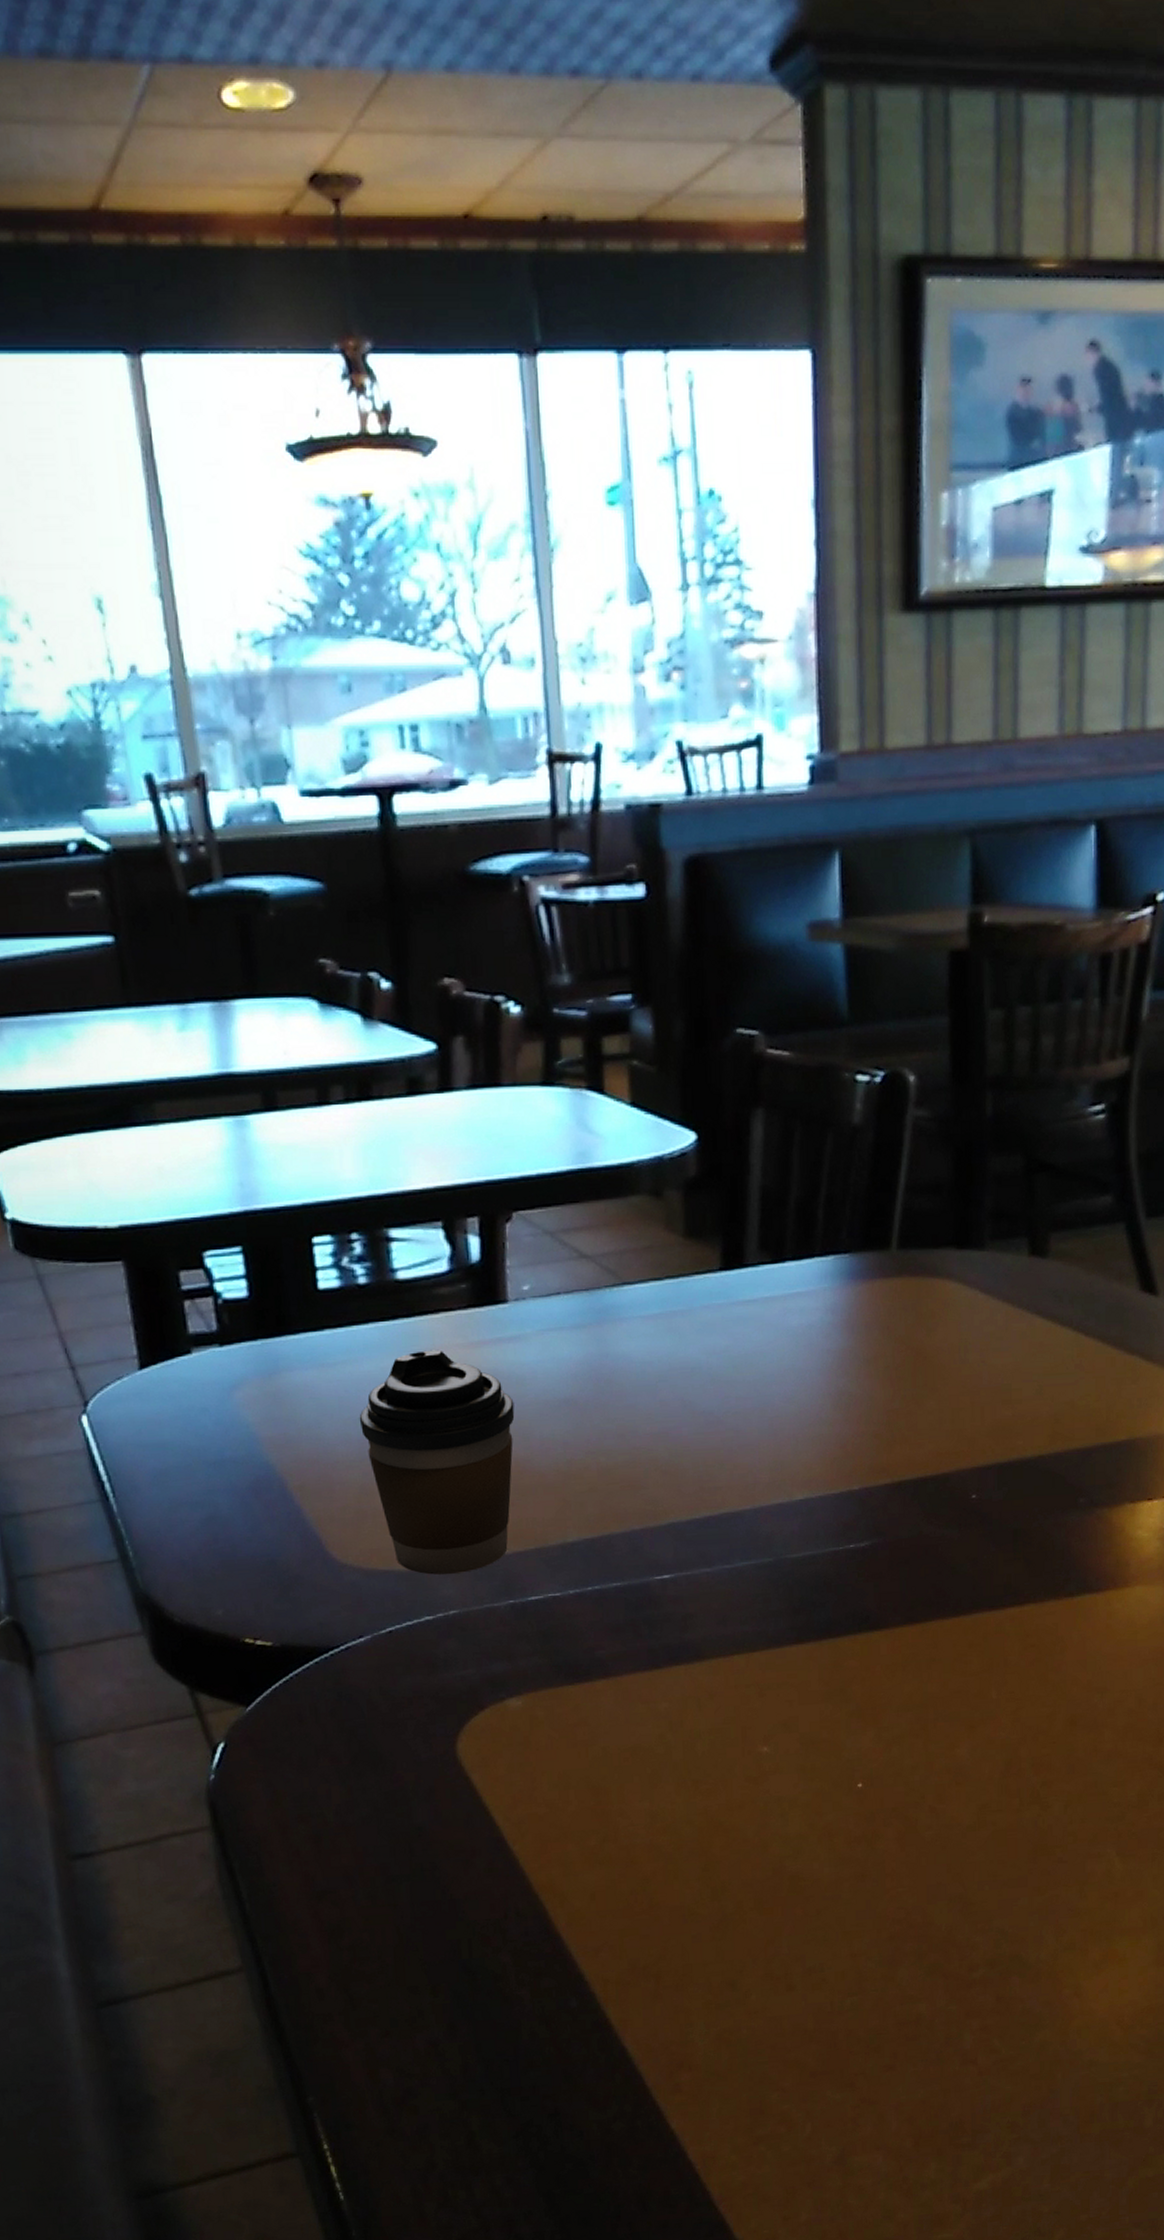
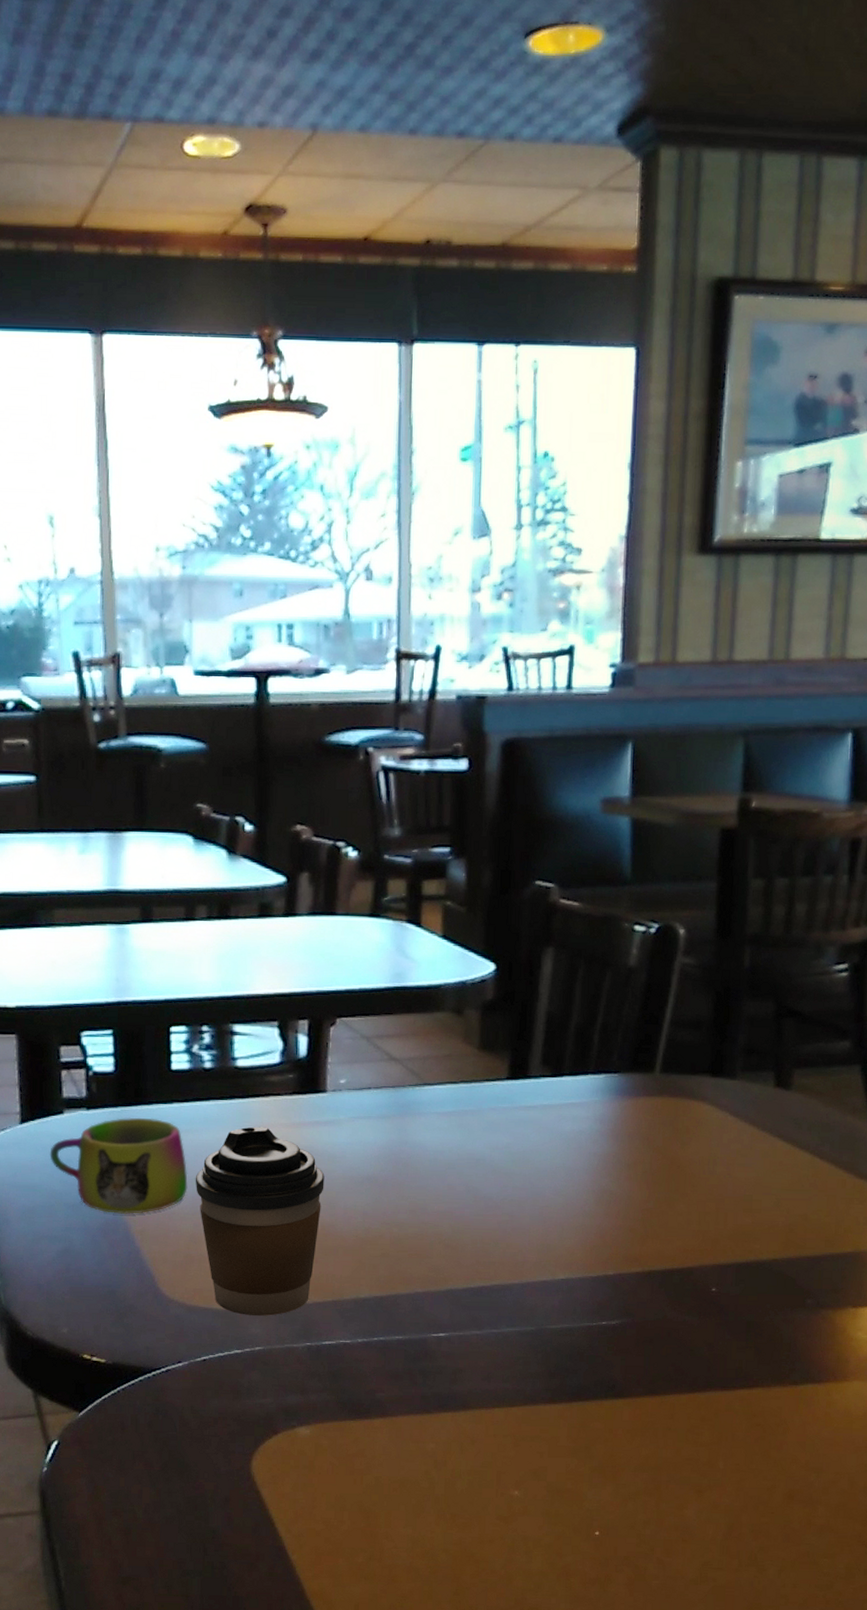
mug: none [179,1349,351,1469] -> present [49,1117,188,1215]

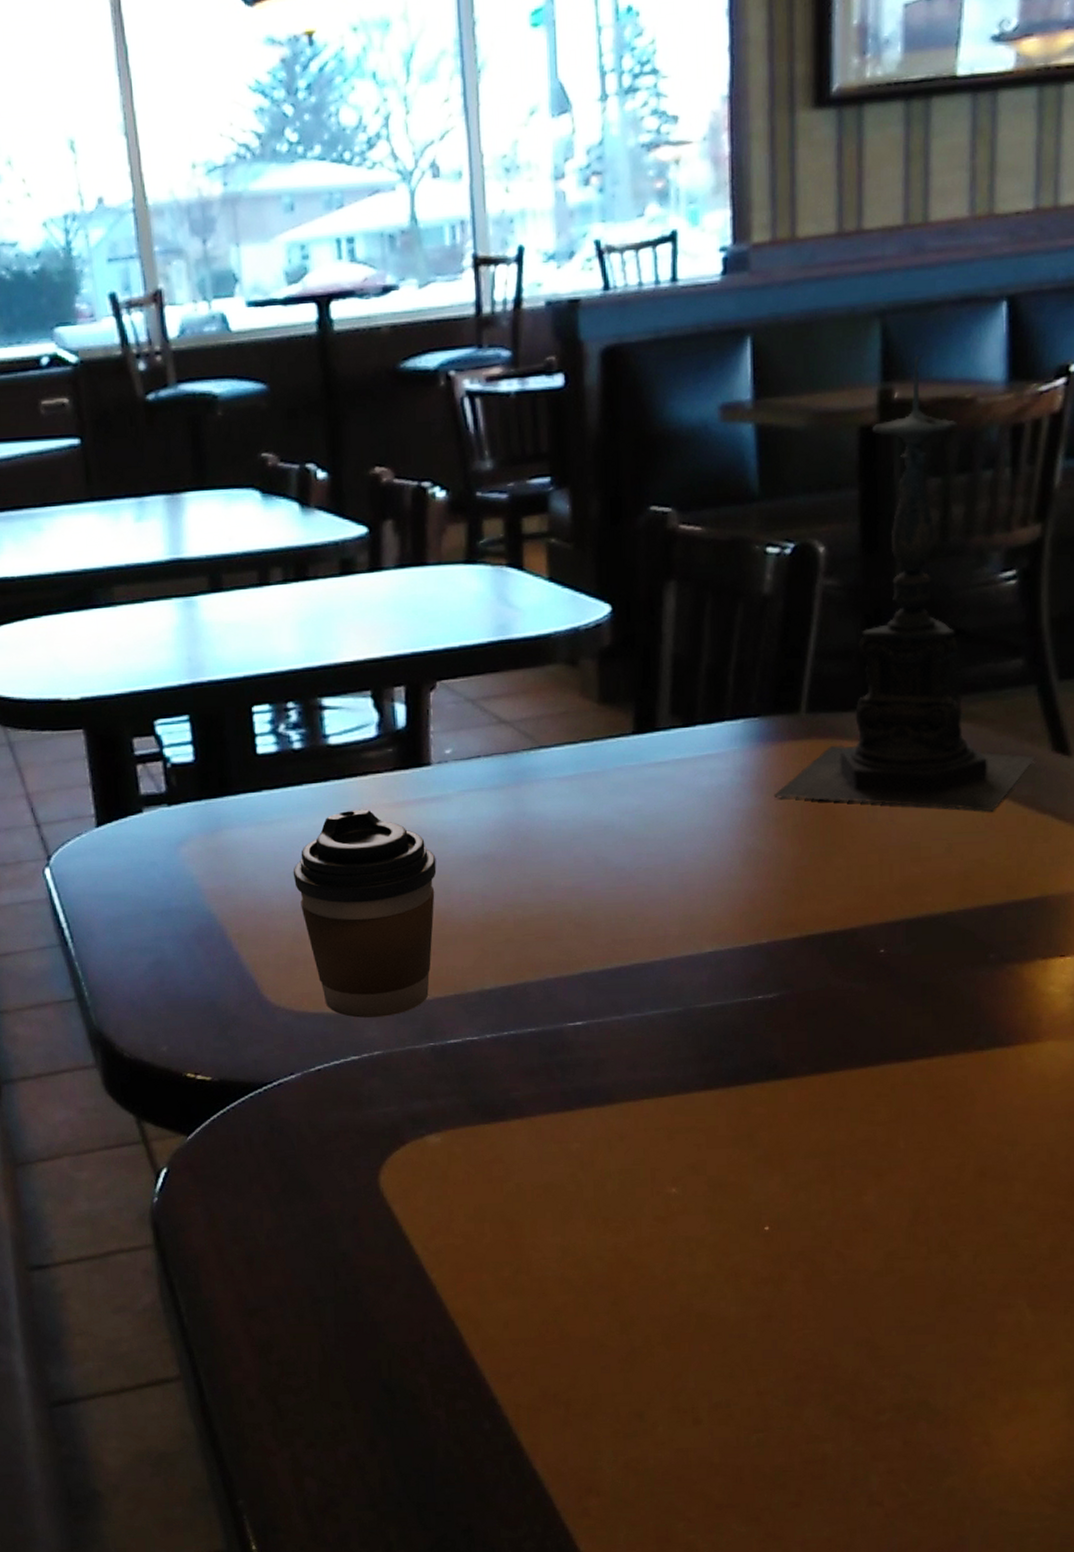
mug: present [49,1117,188,1215] -> none [131,809,286,918]
candle holder: none [627,772,856,1174] -> present [774,355,1035,812]

